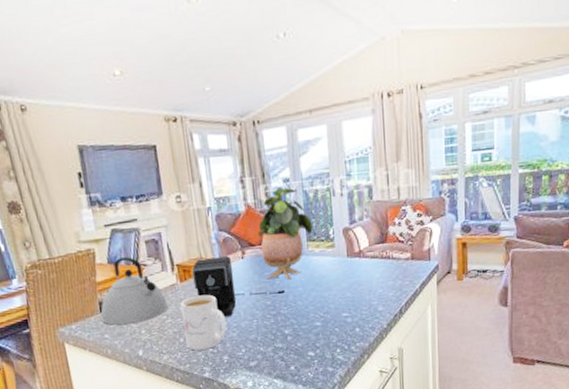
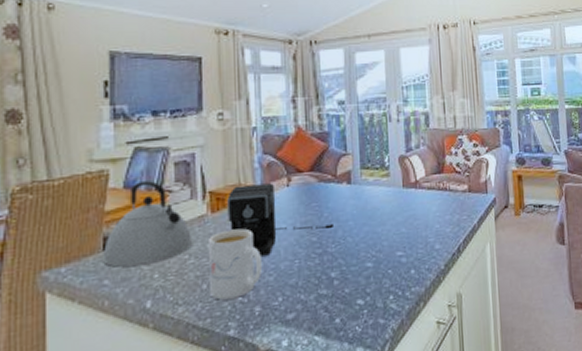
potted plant: present [257,187,313,280] -> none [307,110,367,212]

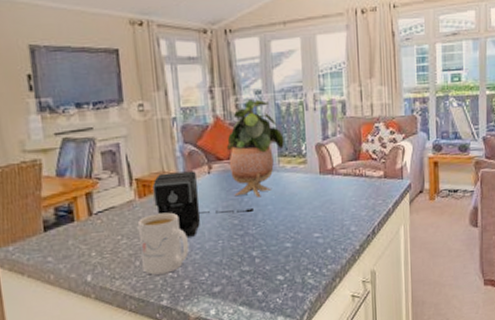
kettle: present [103,181,193,267] -> none [44,169,124,246]
potted plant: none [307,110,367,212] -> present [226,99,284,198]

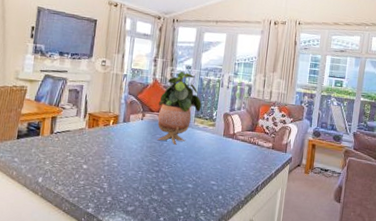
mug: present [137,212,189,275] -> none [80,141,117,189]
coffee maker: present [152,171,253,238] -> none [98,113,169,165]

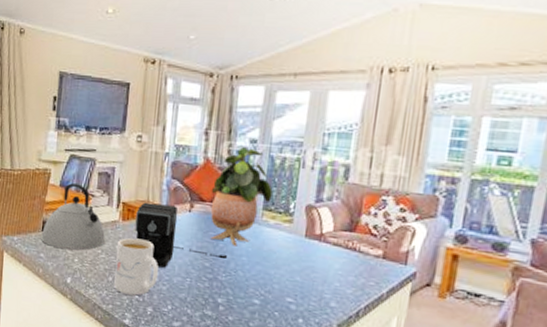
kettle: none [16,98,74,154] -> present [41,183,106,250]
mug: none [80,141,117,189] -> present [114,237,158,296]
coffee maker: none [98,113,169,165] -> present [135,202,227,268]

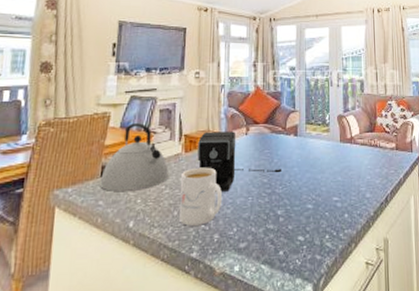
potted plant: present [210,147,273,247] -> none [263,74,311,159]

